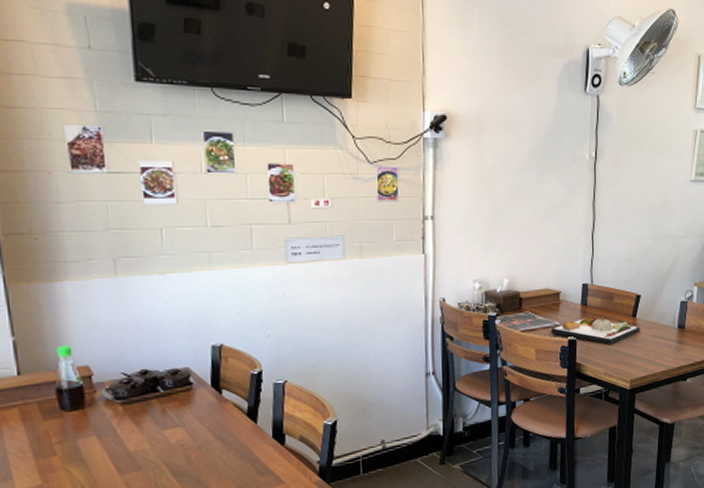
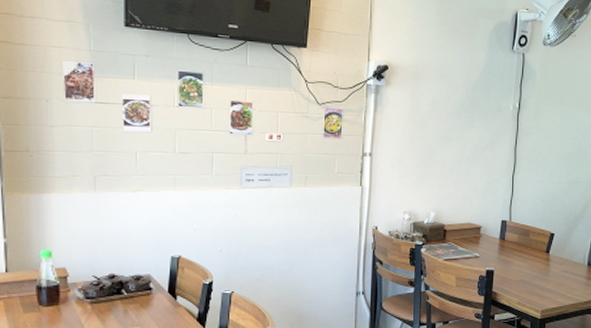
dinner plate: present [551,316,640,345] -> none [471,250,553,277]

